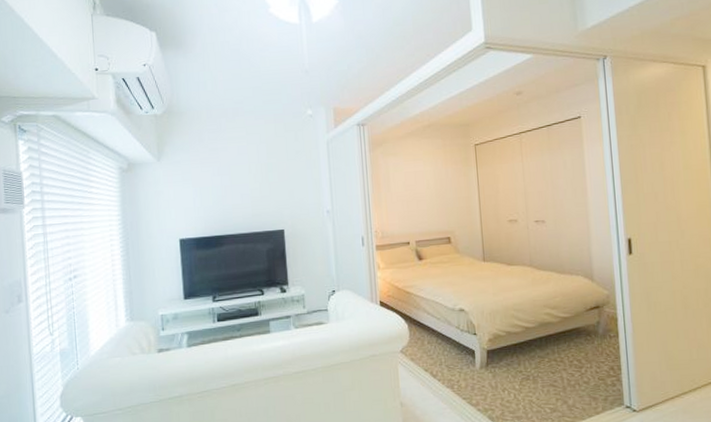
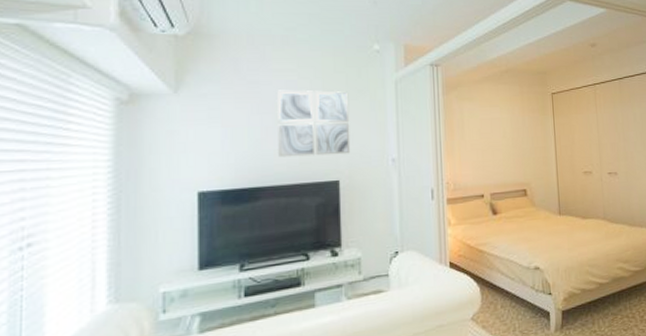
wall art: none [232,153,292,211] -> present [277,89,351,158]

